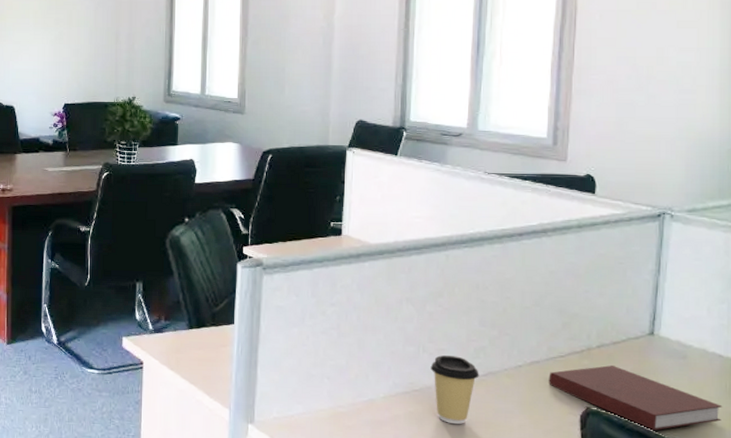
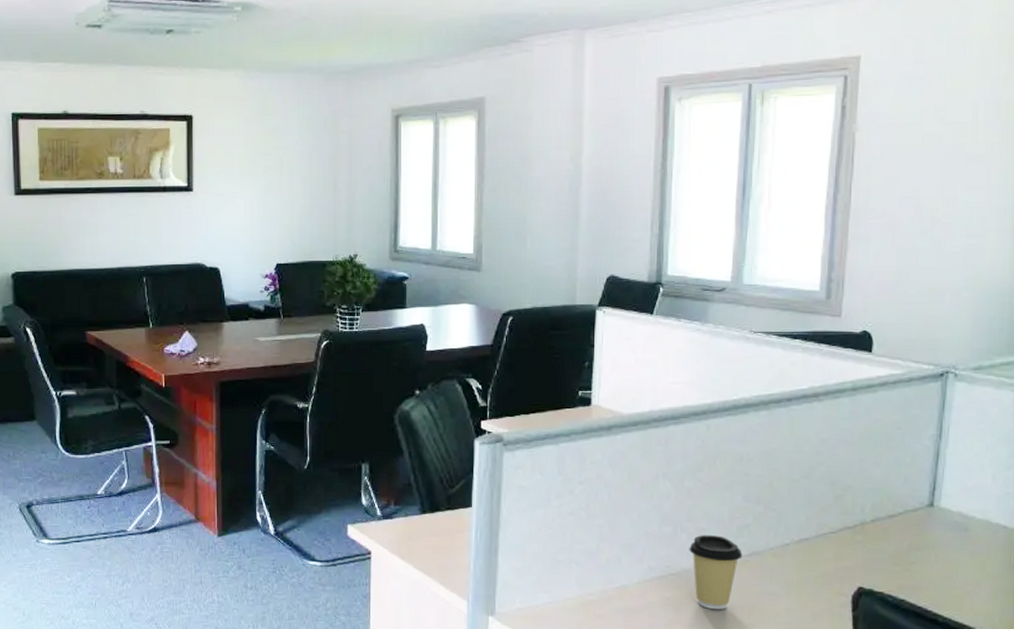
notebook: present [549,365,723,431] -> none [818,541,1007,611]

